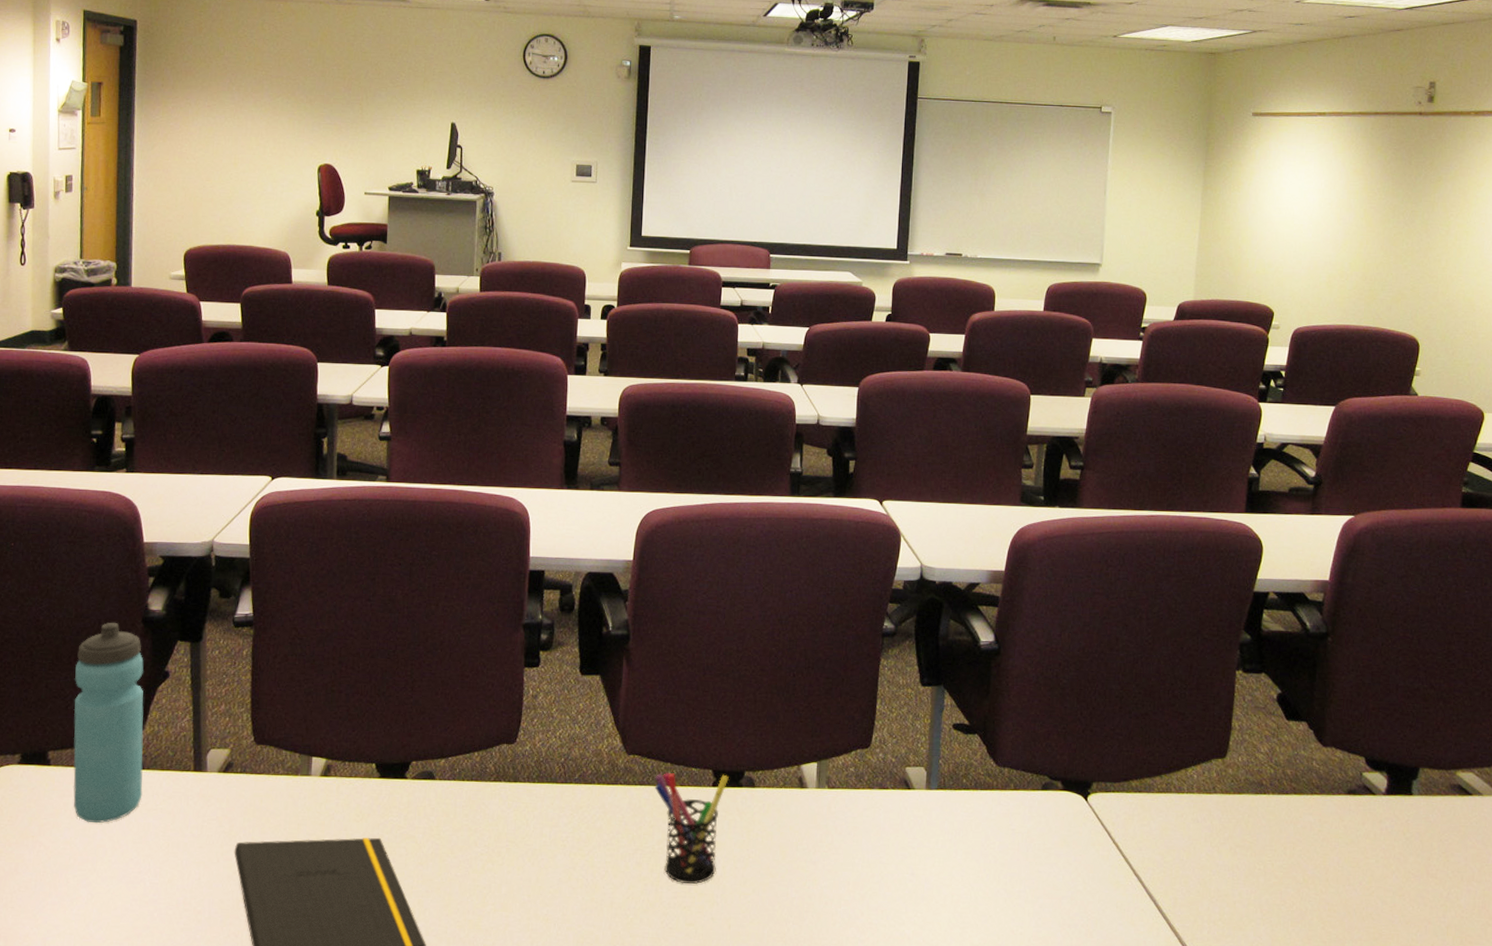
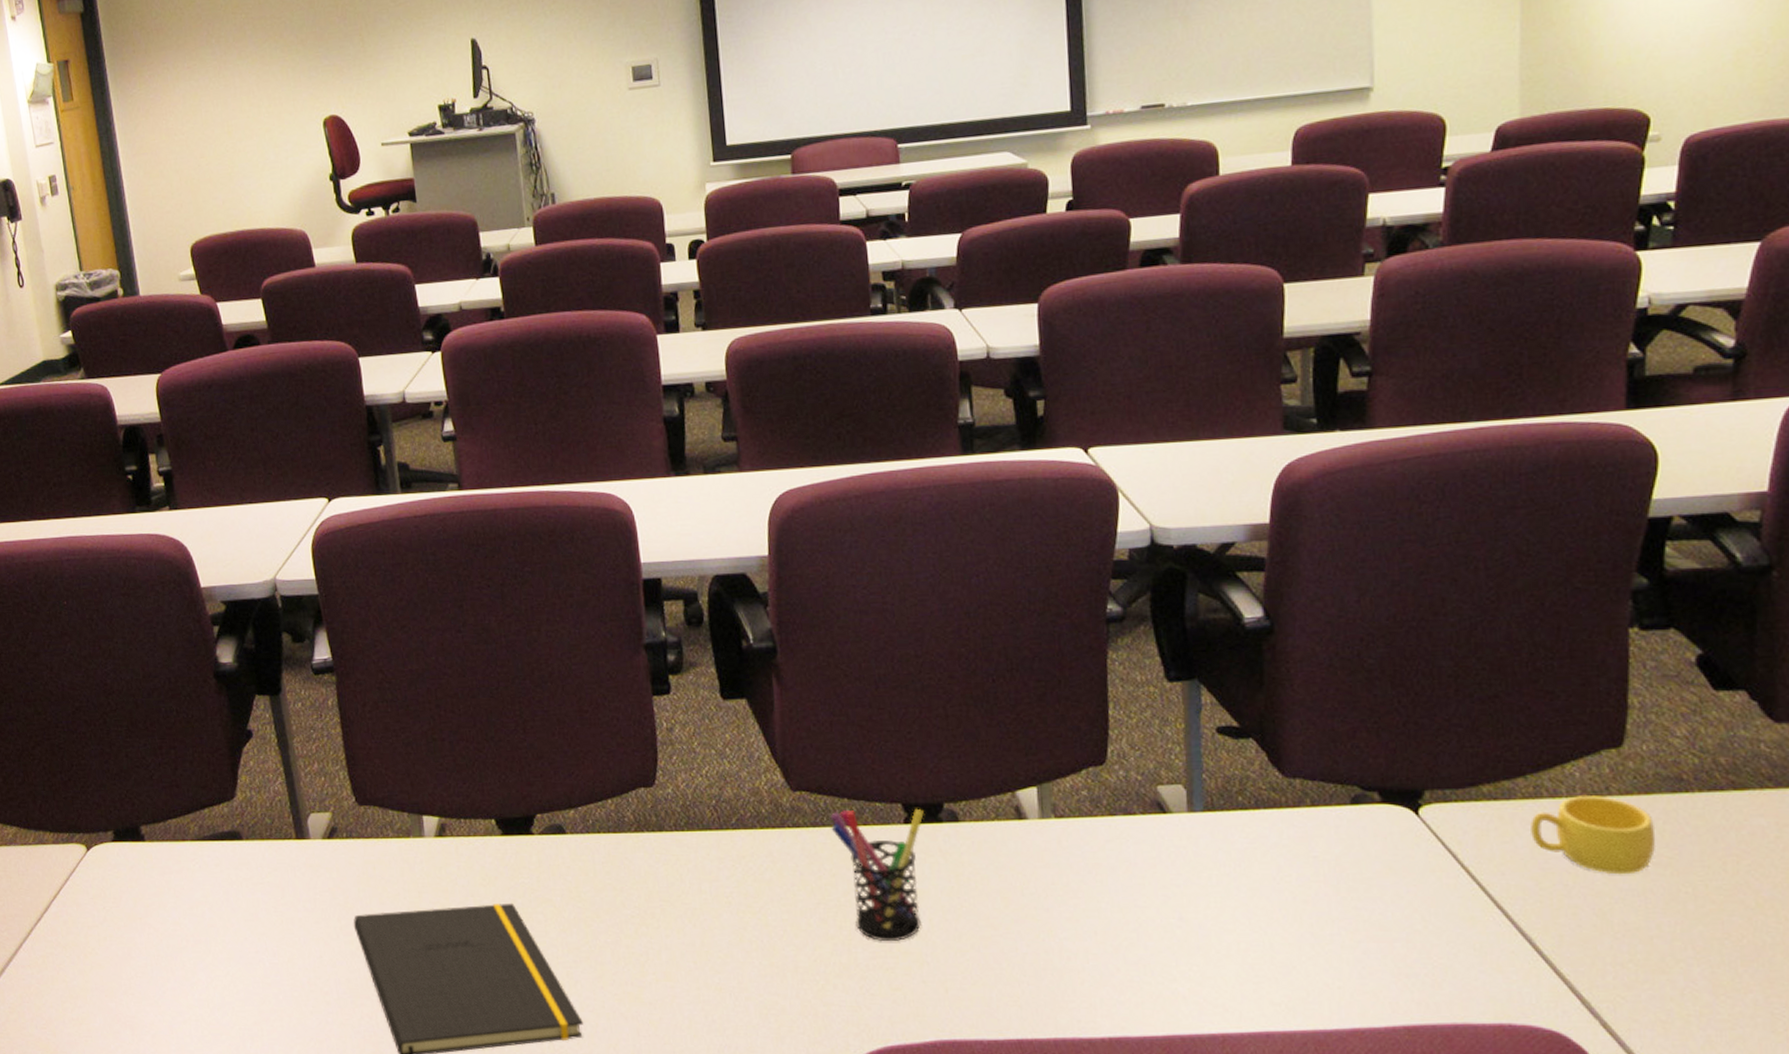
water bottle: present [73,622,144,824] -> none [152,679,246,901]
cup: none [1161,792,1243,854] -> present [1529,794,1656,875]

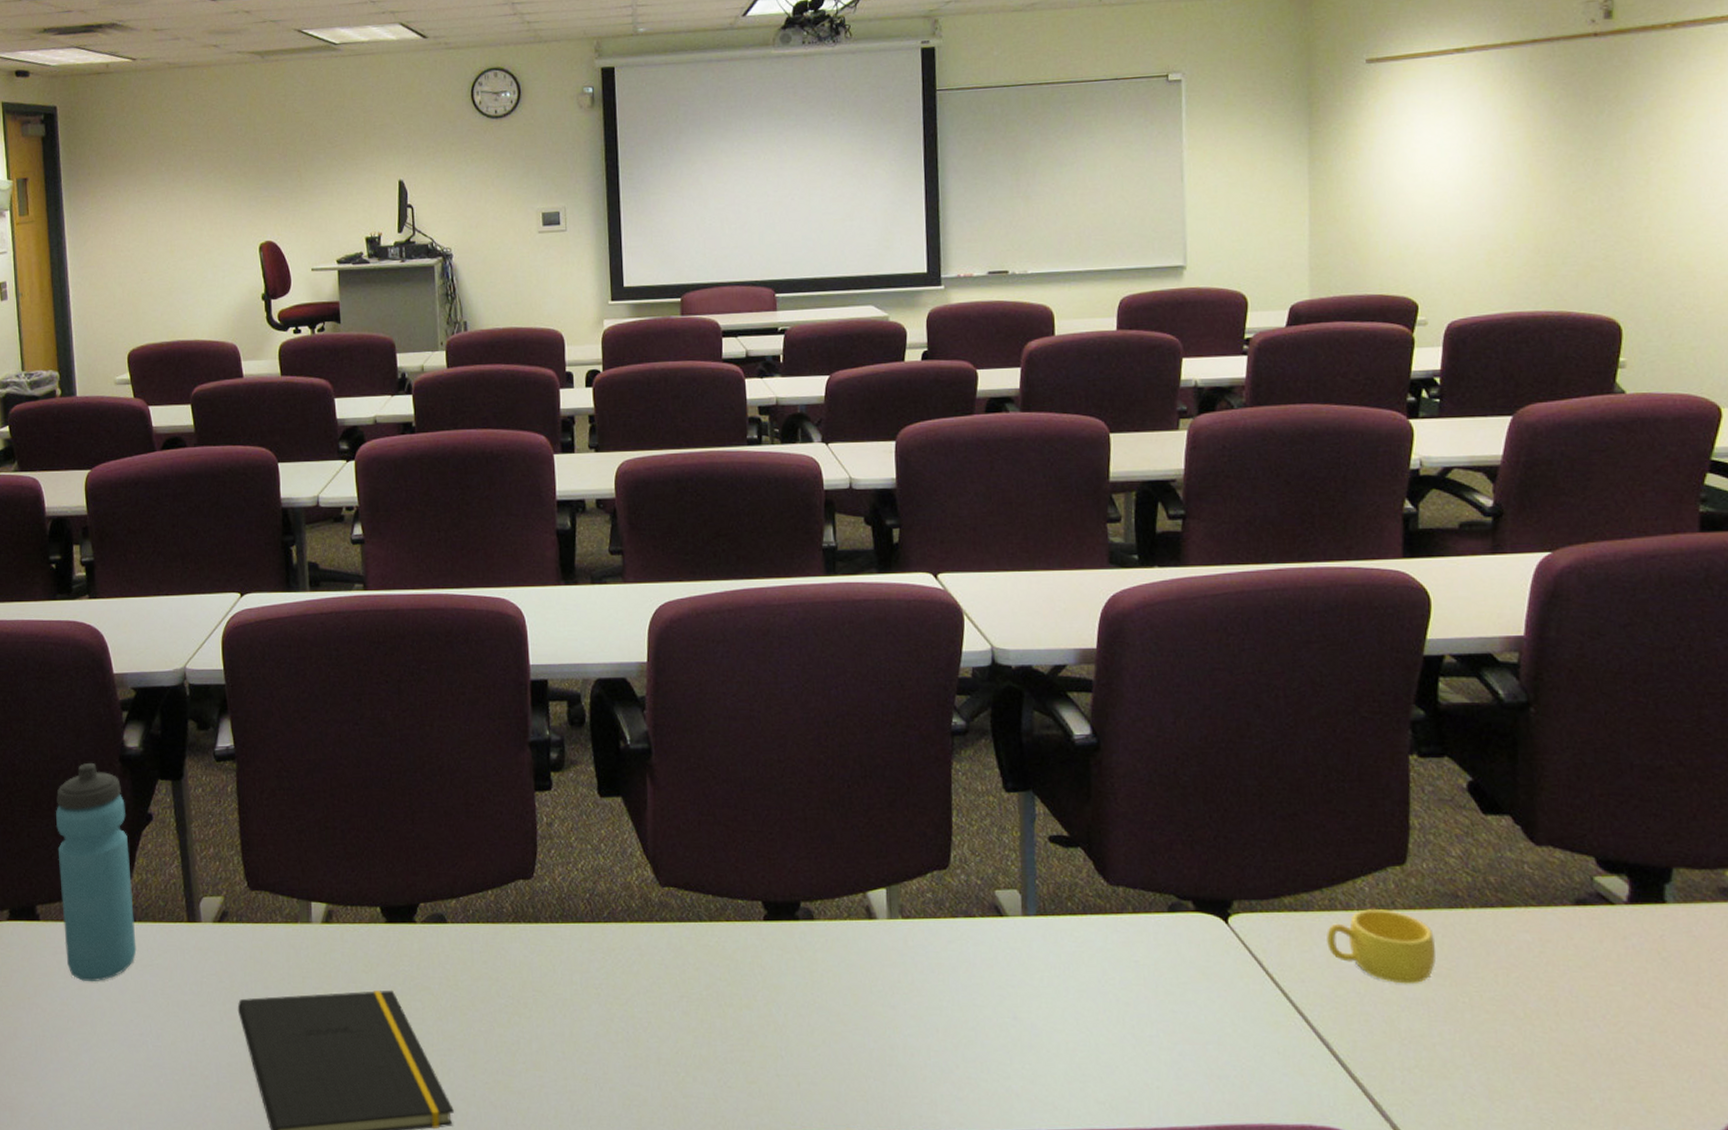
water bottle: none [152,679,246,901] -> present [56,762,137,982]
pen holder: present [831,808,924,942] -> none [696,906,782,1036]

